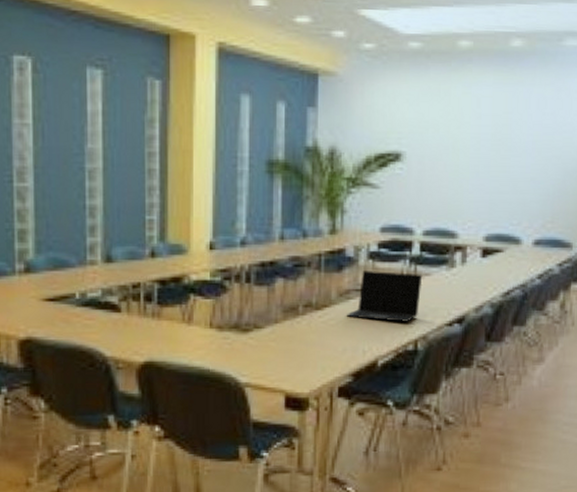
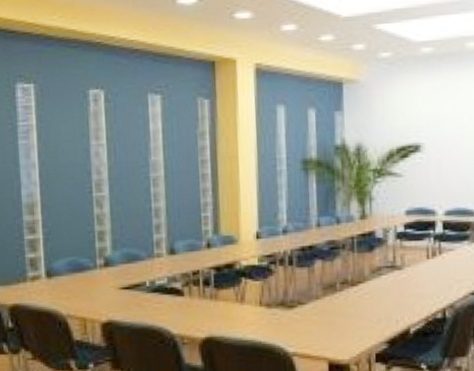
laptop: present [347,271,423,322] -> none [380,249,447,294]

